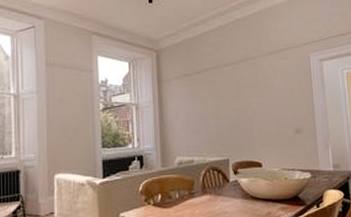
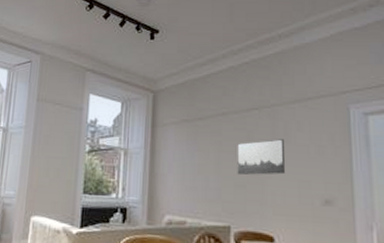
wall art: none [229,85,266,117] -> present [237,139,285,176]

